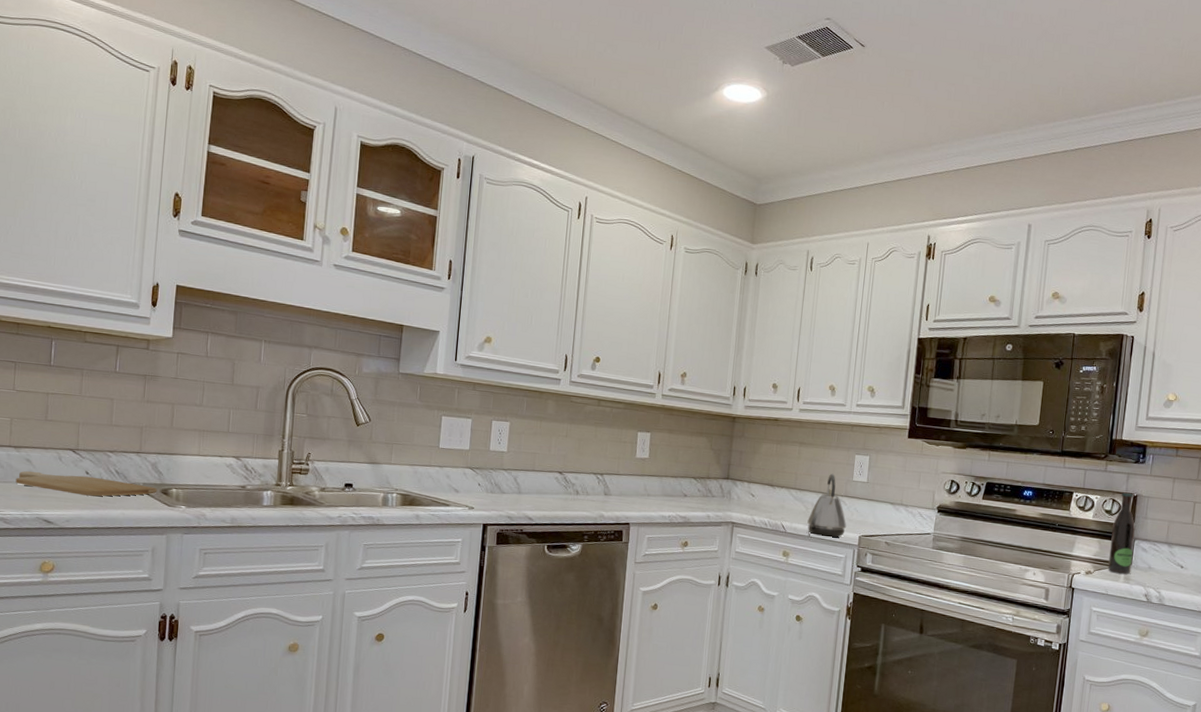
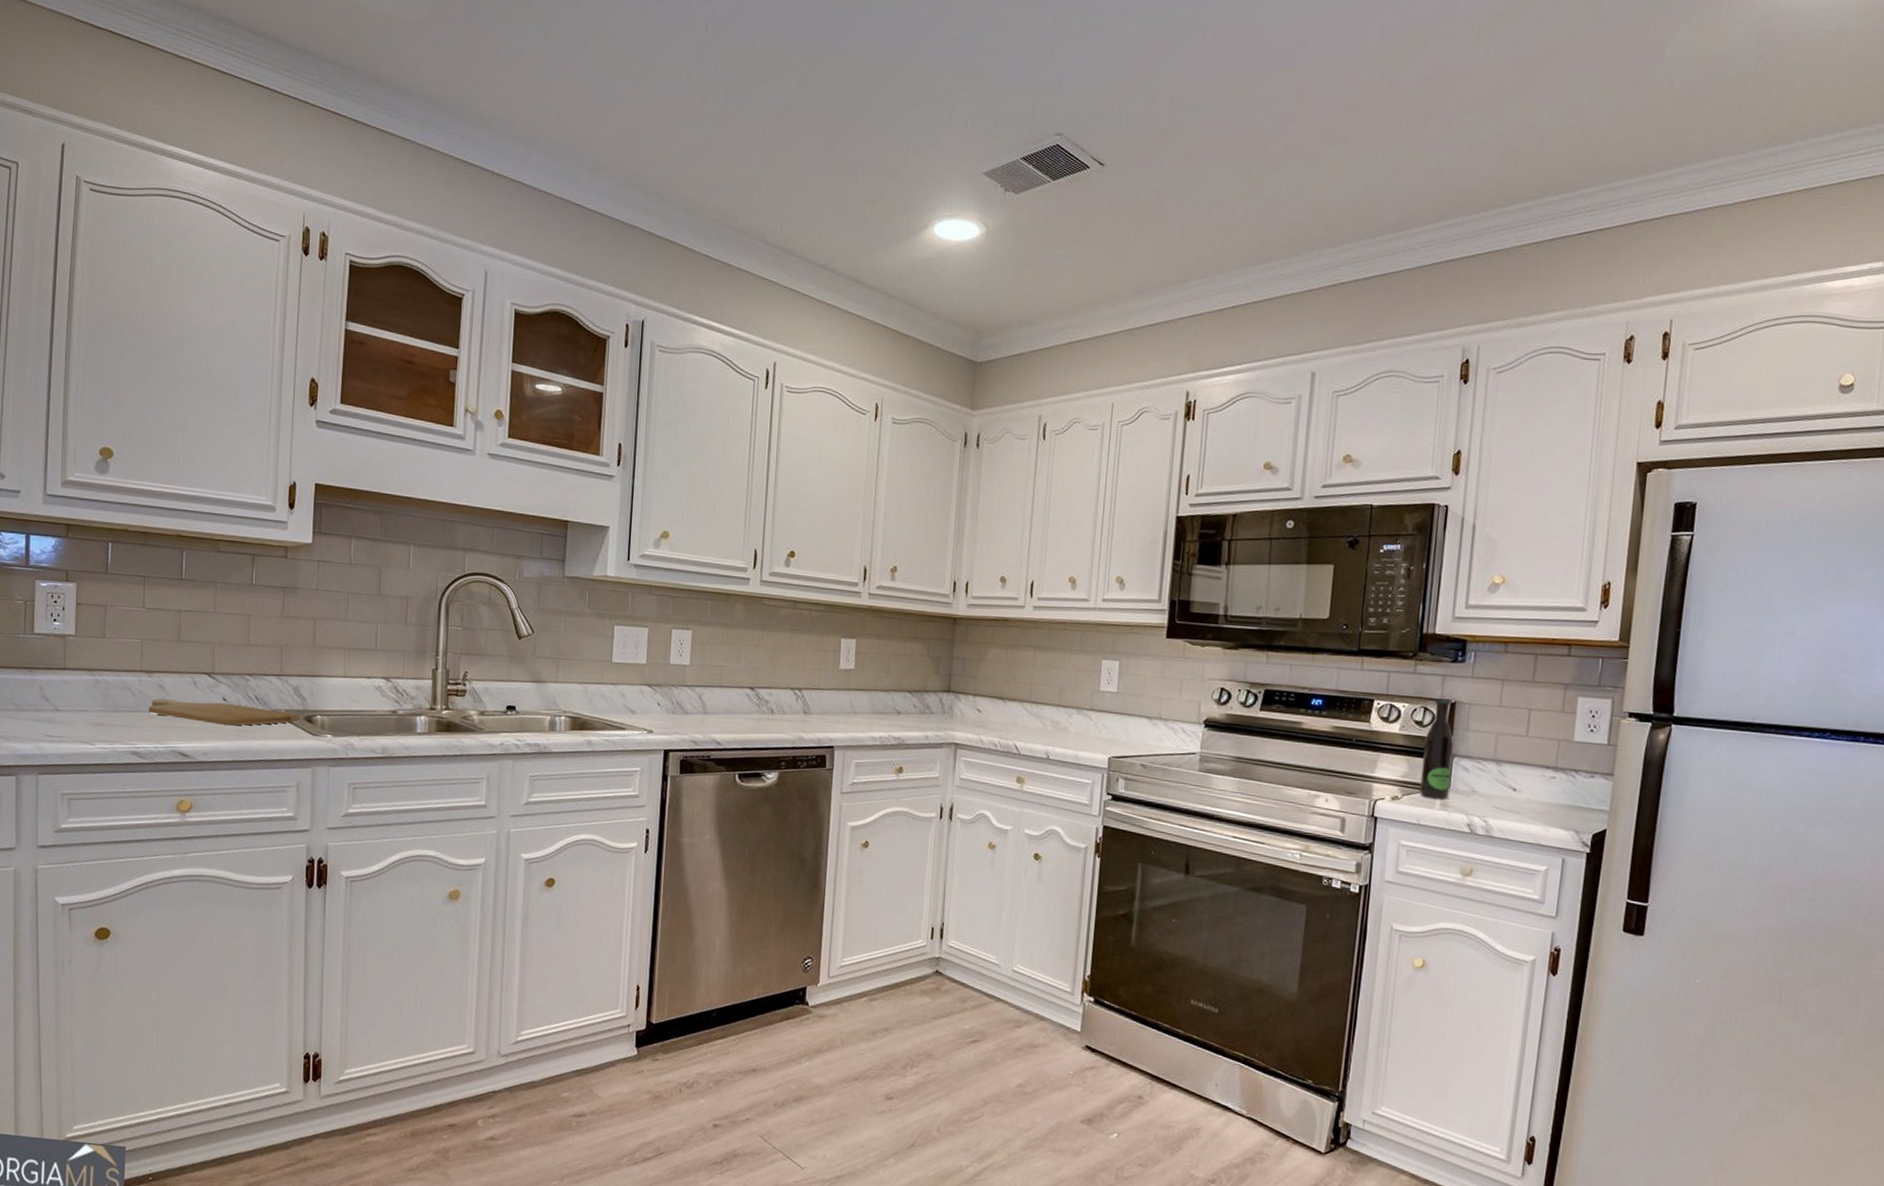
kettle: present [807,473,847,538] -> none [1045,682,1094,760]

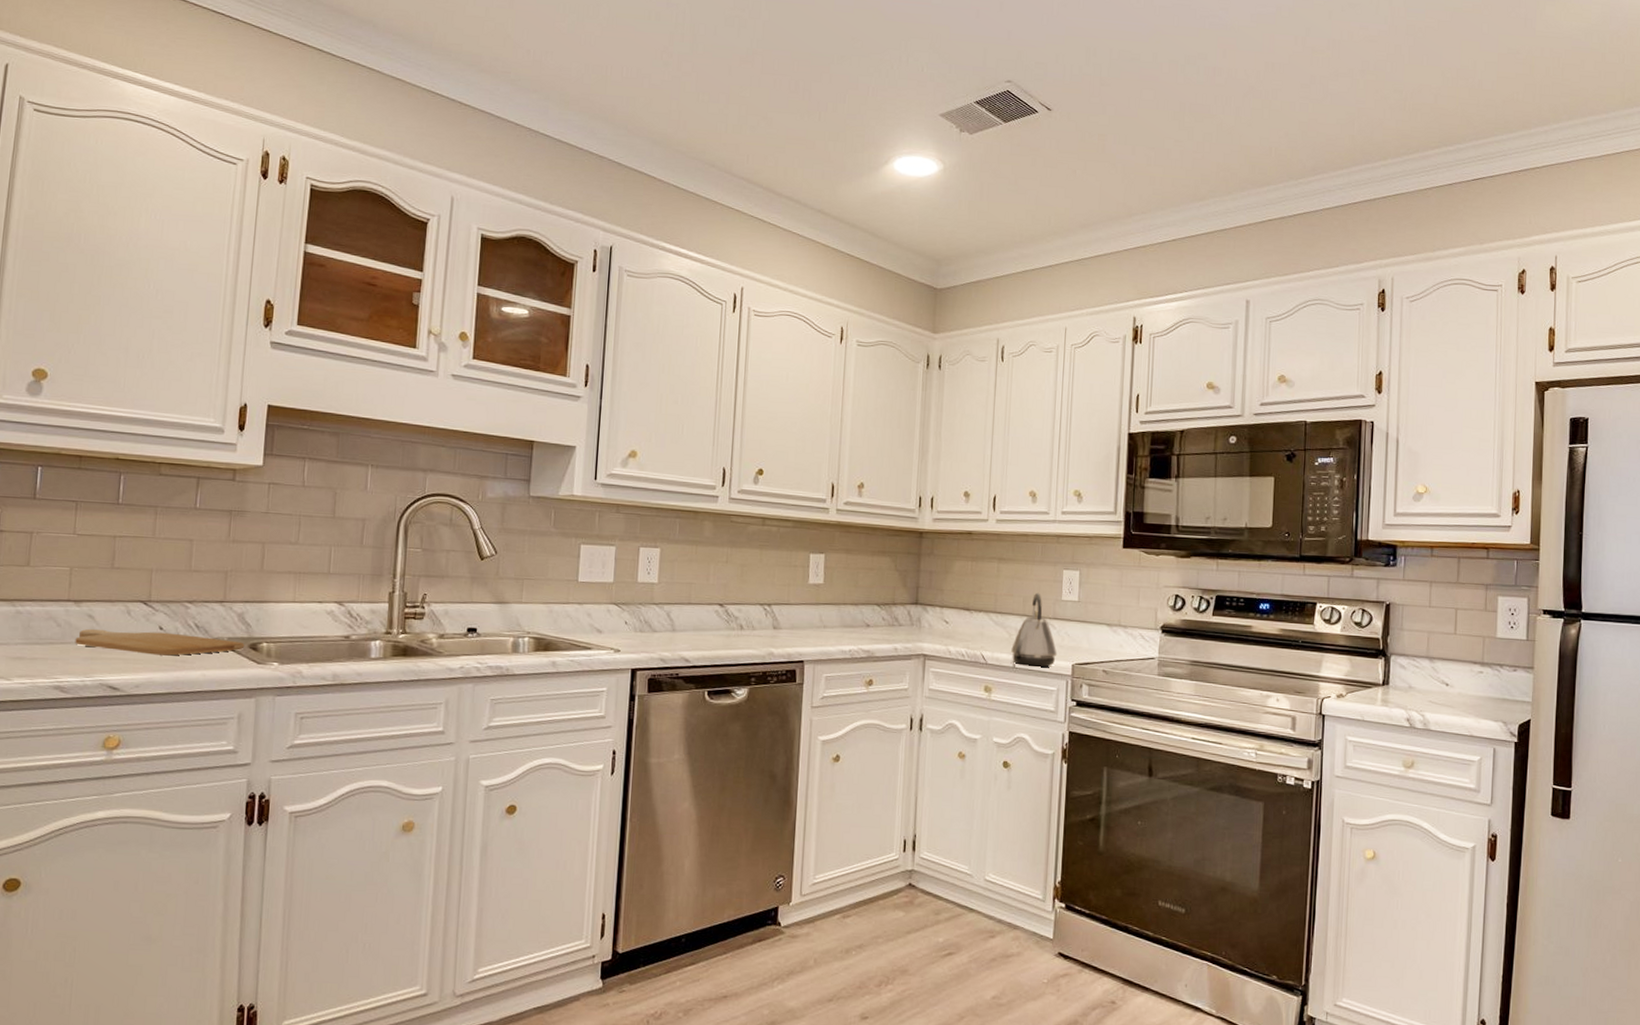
kettle: none [1045,682,1094,760] -> present [1011,592,1058,668]
bottle: present [1419,698,1454,801] -> none [1362,600,1390,697]

